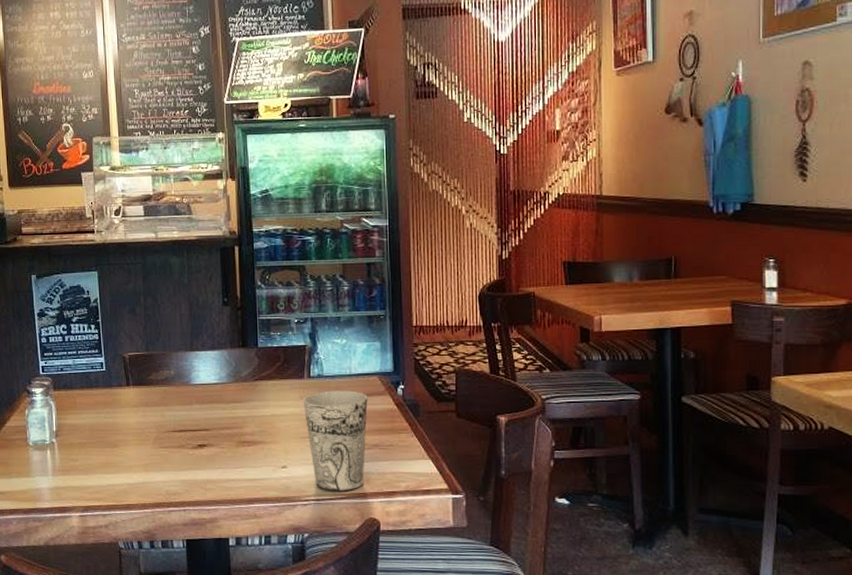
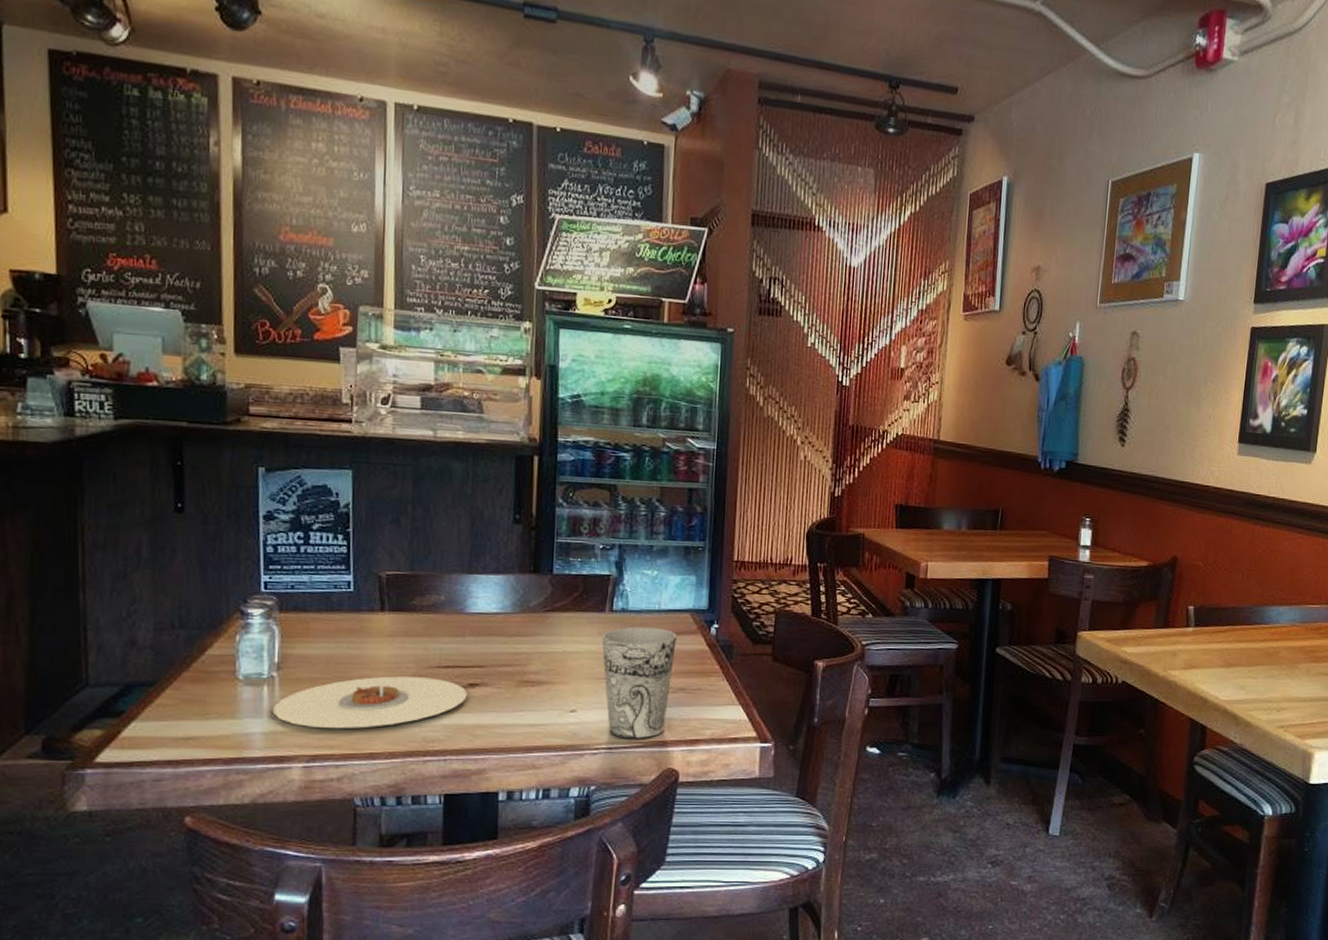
plate: none [55,440,198,485] -> present [272,676,467,729]

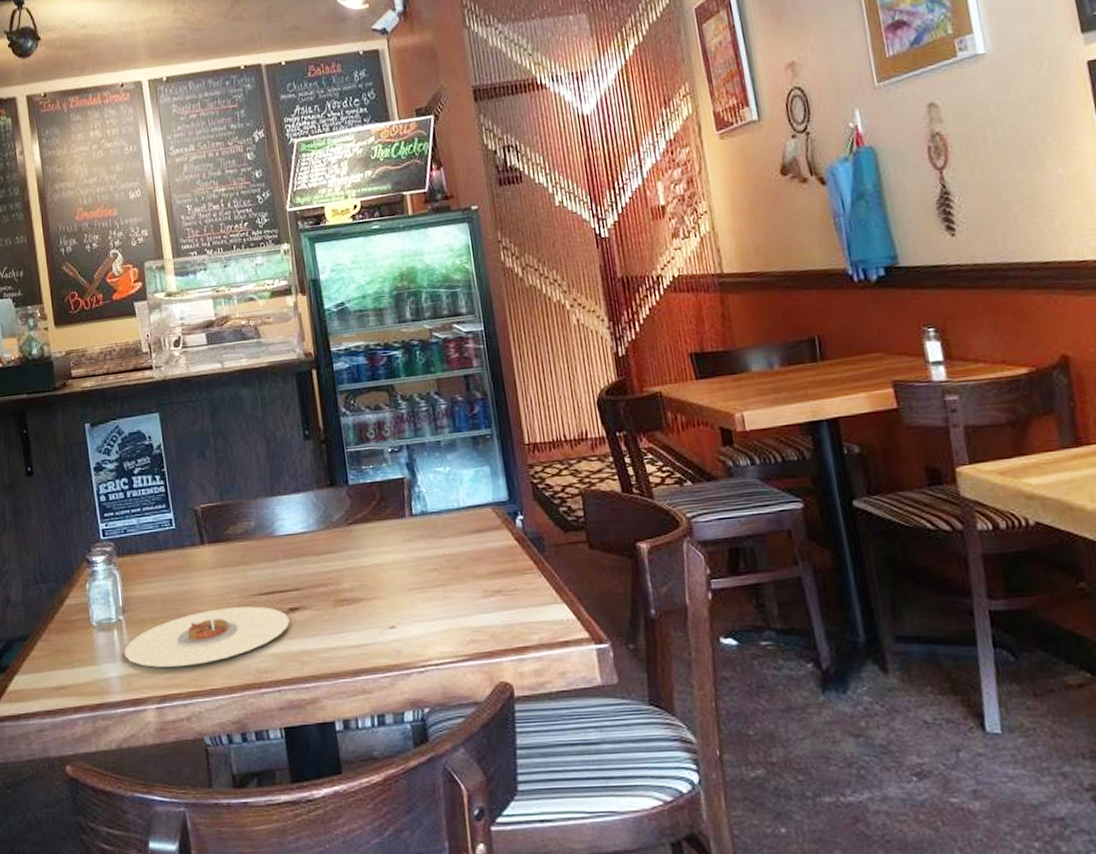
cup: present [601,626,677,739] -> none [406,527,488,653]

